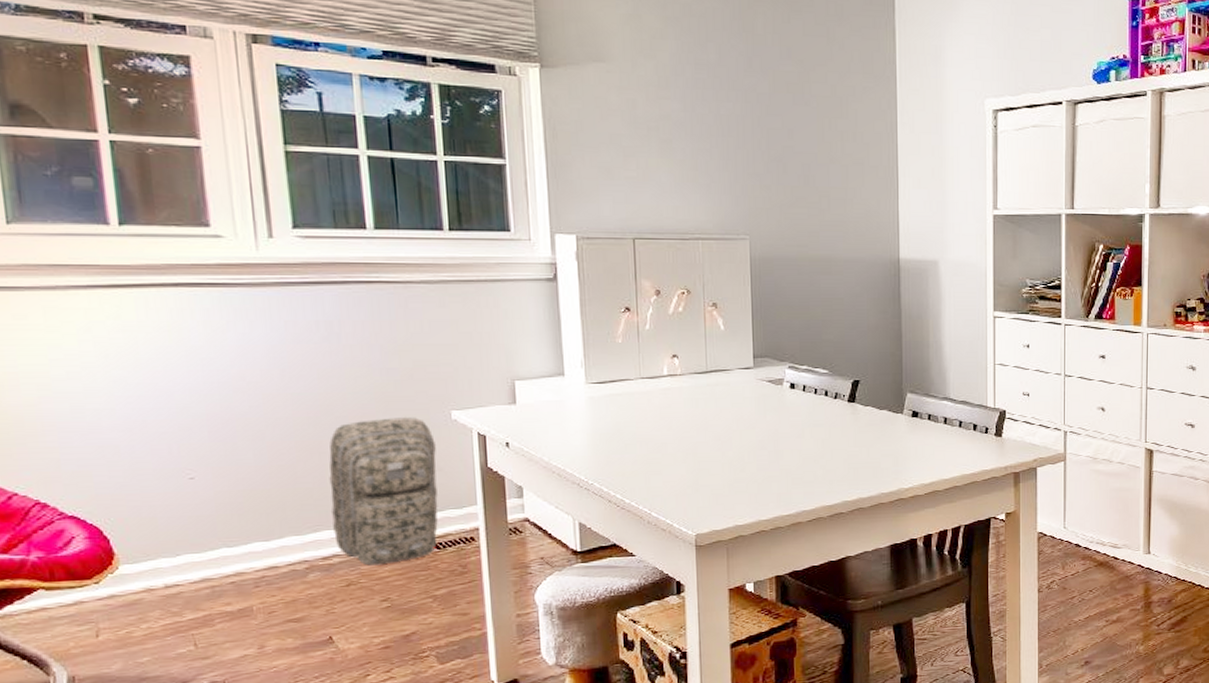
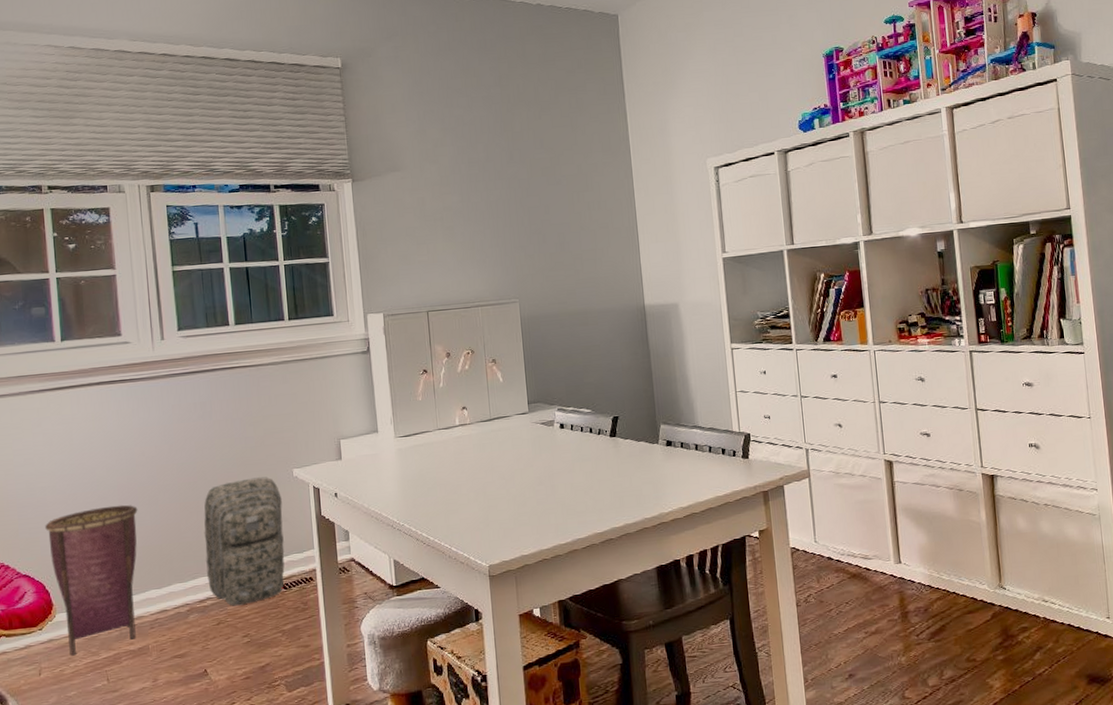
woven basket: none [100,438,236,616] -> present [45,504,138,656]

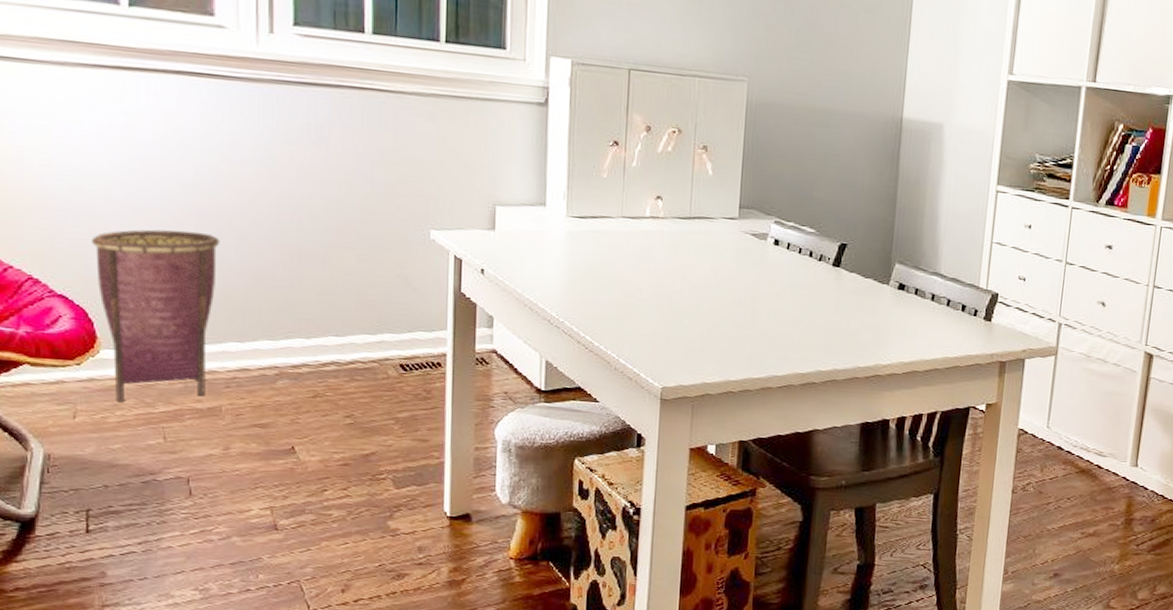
backpack: present [204,476,285,606] -> none [305,230,412,380]

